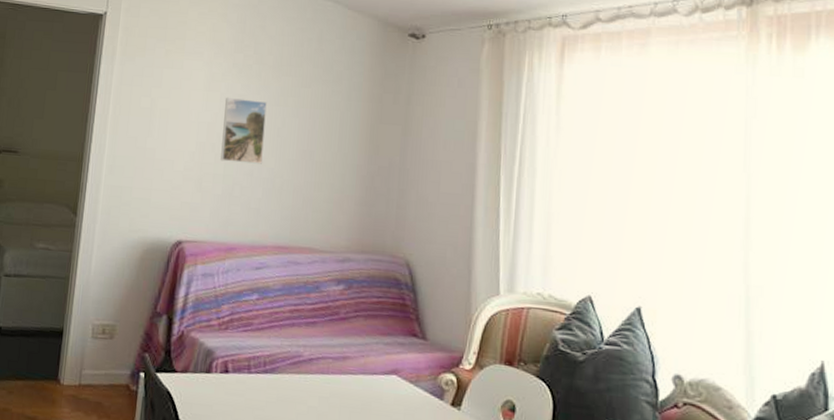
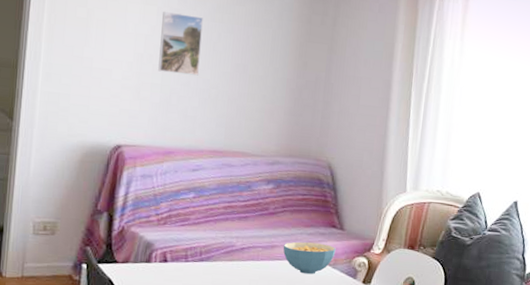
cereal bowl: none [356,352,418,393] -> present [283,241,336,275]

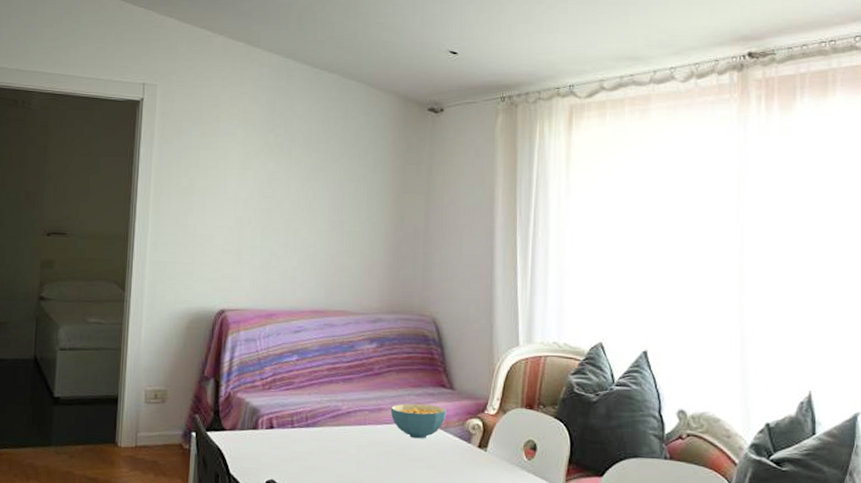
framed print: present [158,11,203,76] -> none [257,174,298,236]

